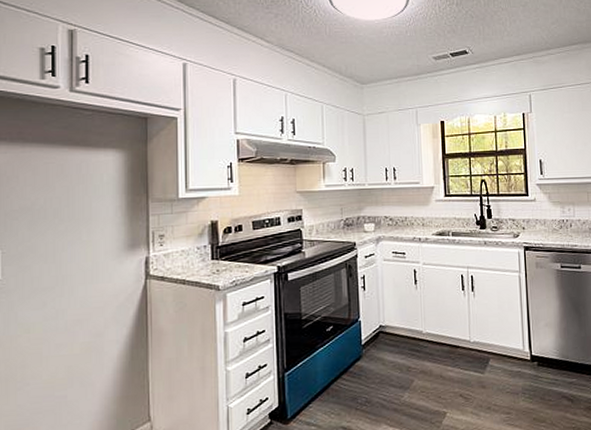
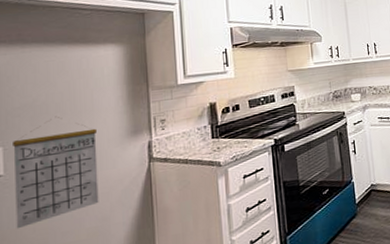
calendar: none [11,222,95,336] -> present [13,116,99,229]

